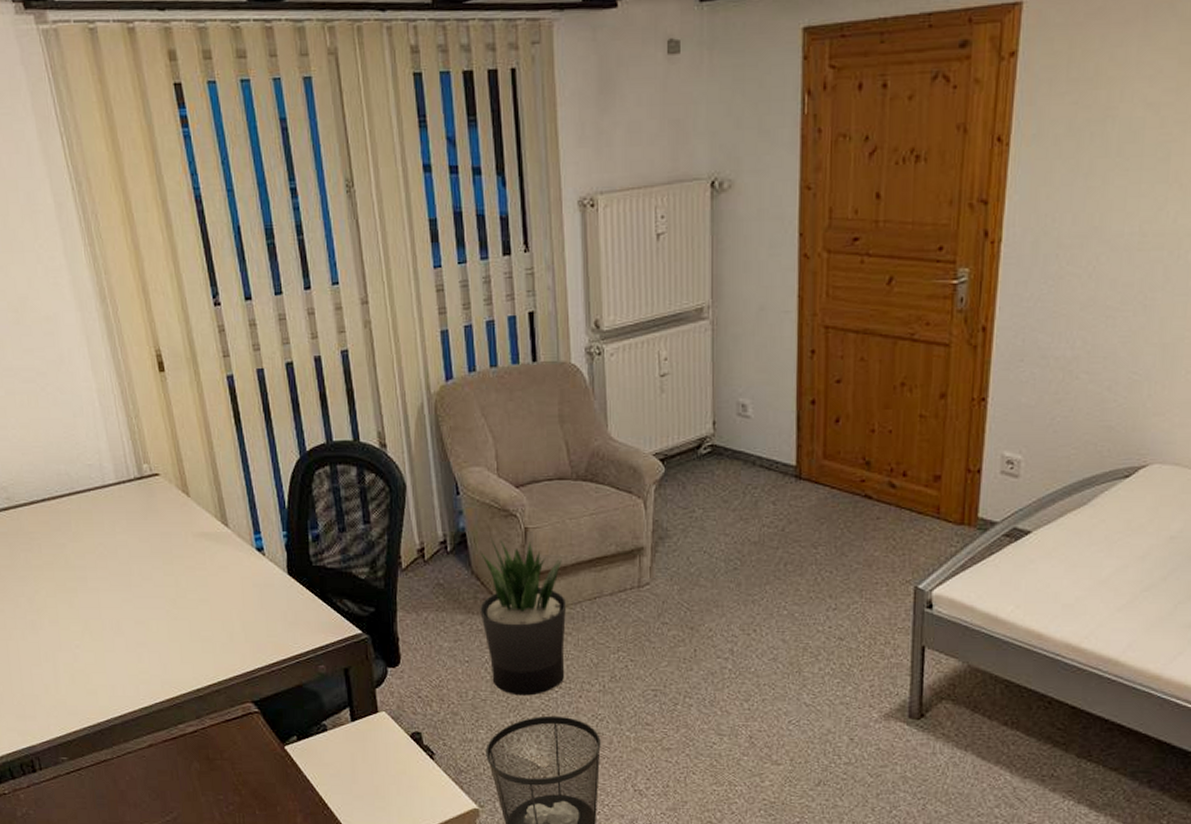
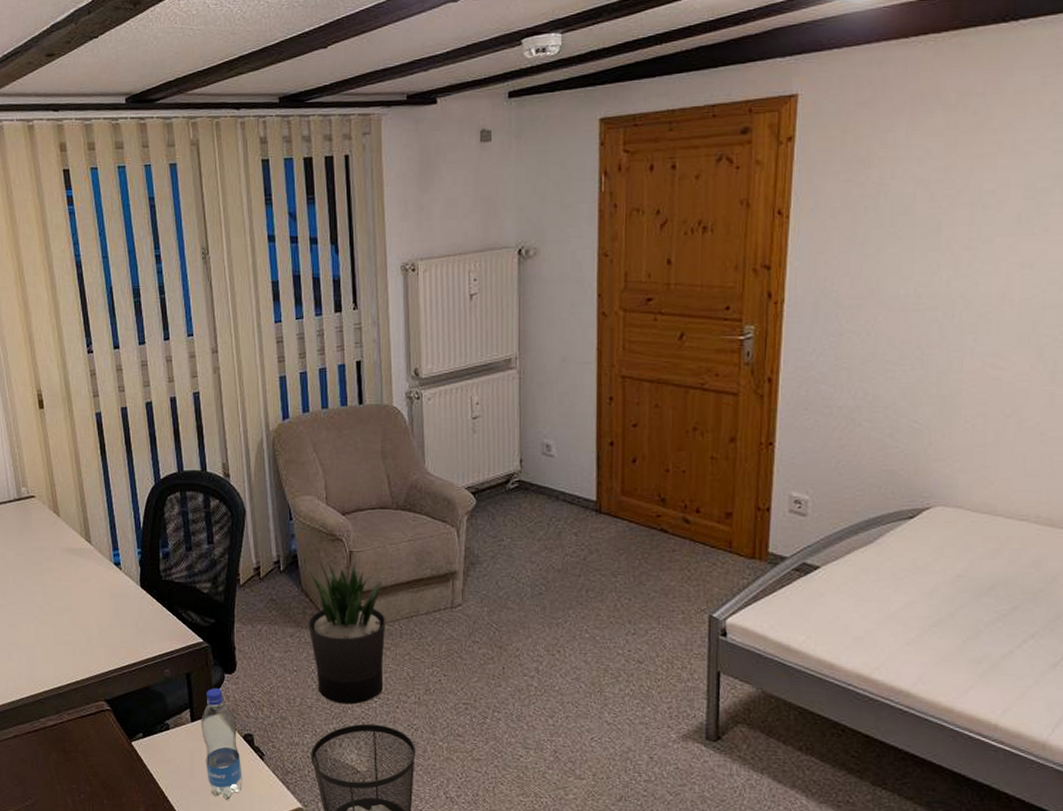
bottle: none [362,683,411,804] -> present [201,687,243,800]

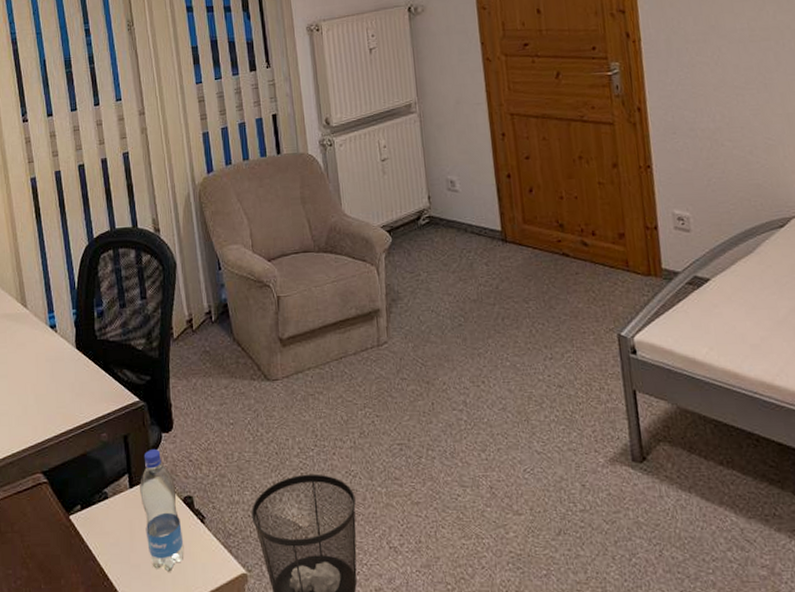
planter: present [308,558,386,705] -> none [240,305,319,455]

